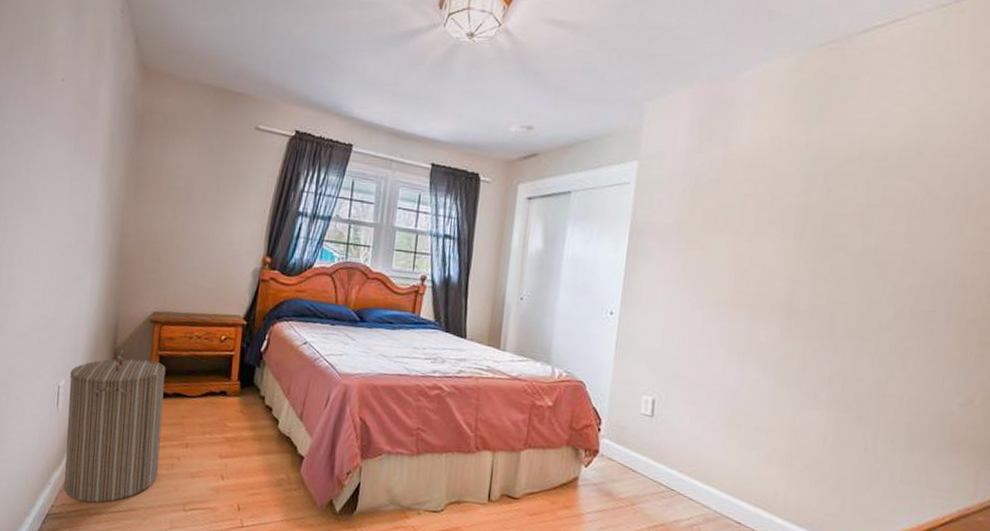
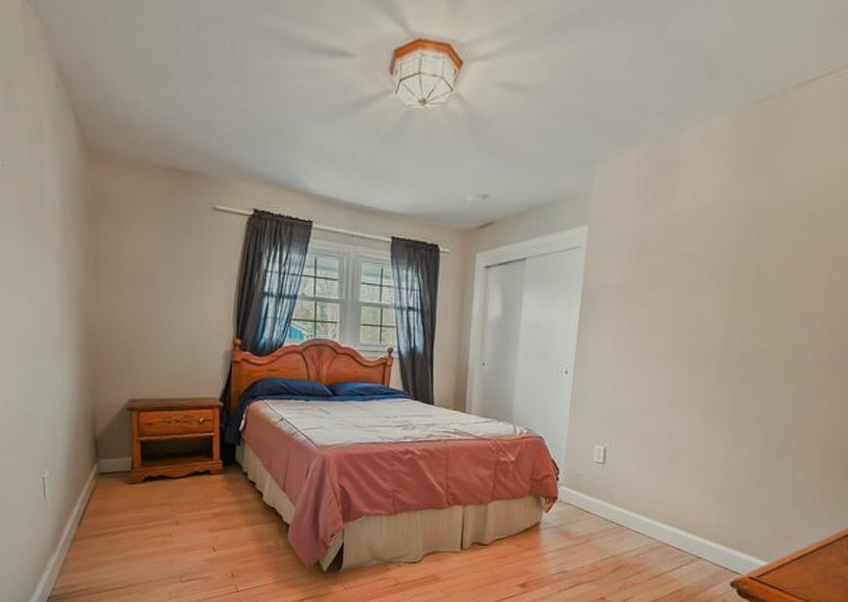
laundry hamper: present [63,349,166,503] -> none [52,438,152,583]

